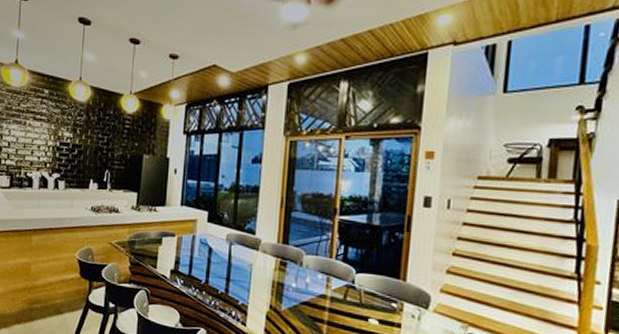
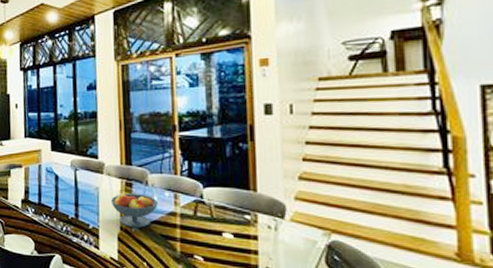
fruit bowl: none [264,272,310,308] -> present [111,194,158,228]

